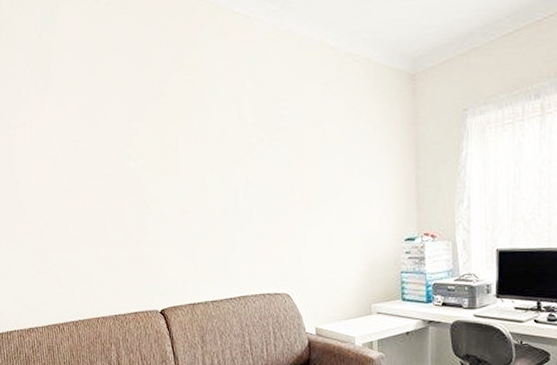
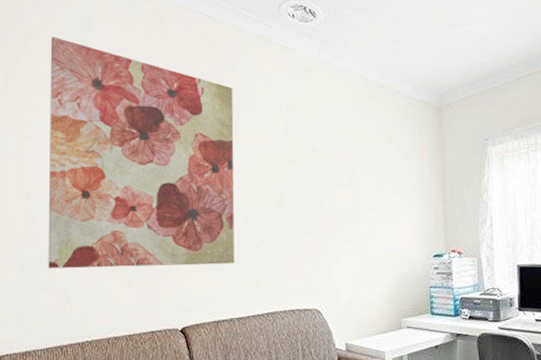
wall art: none [21,21,206,253] -> present [48,37,235,269]

